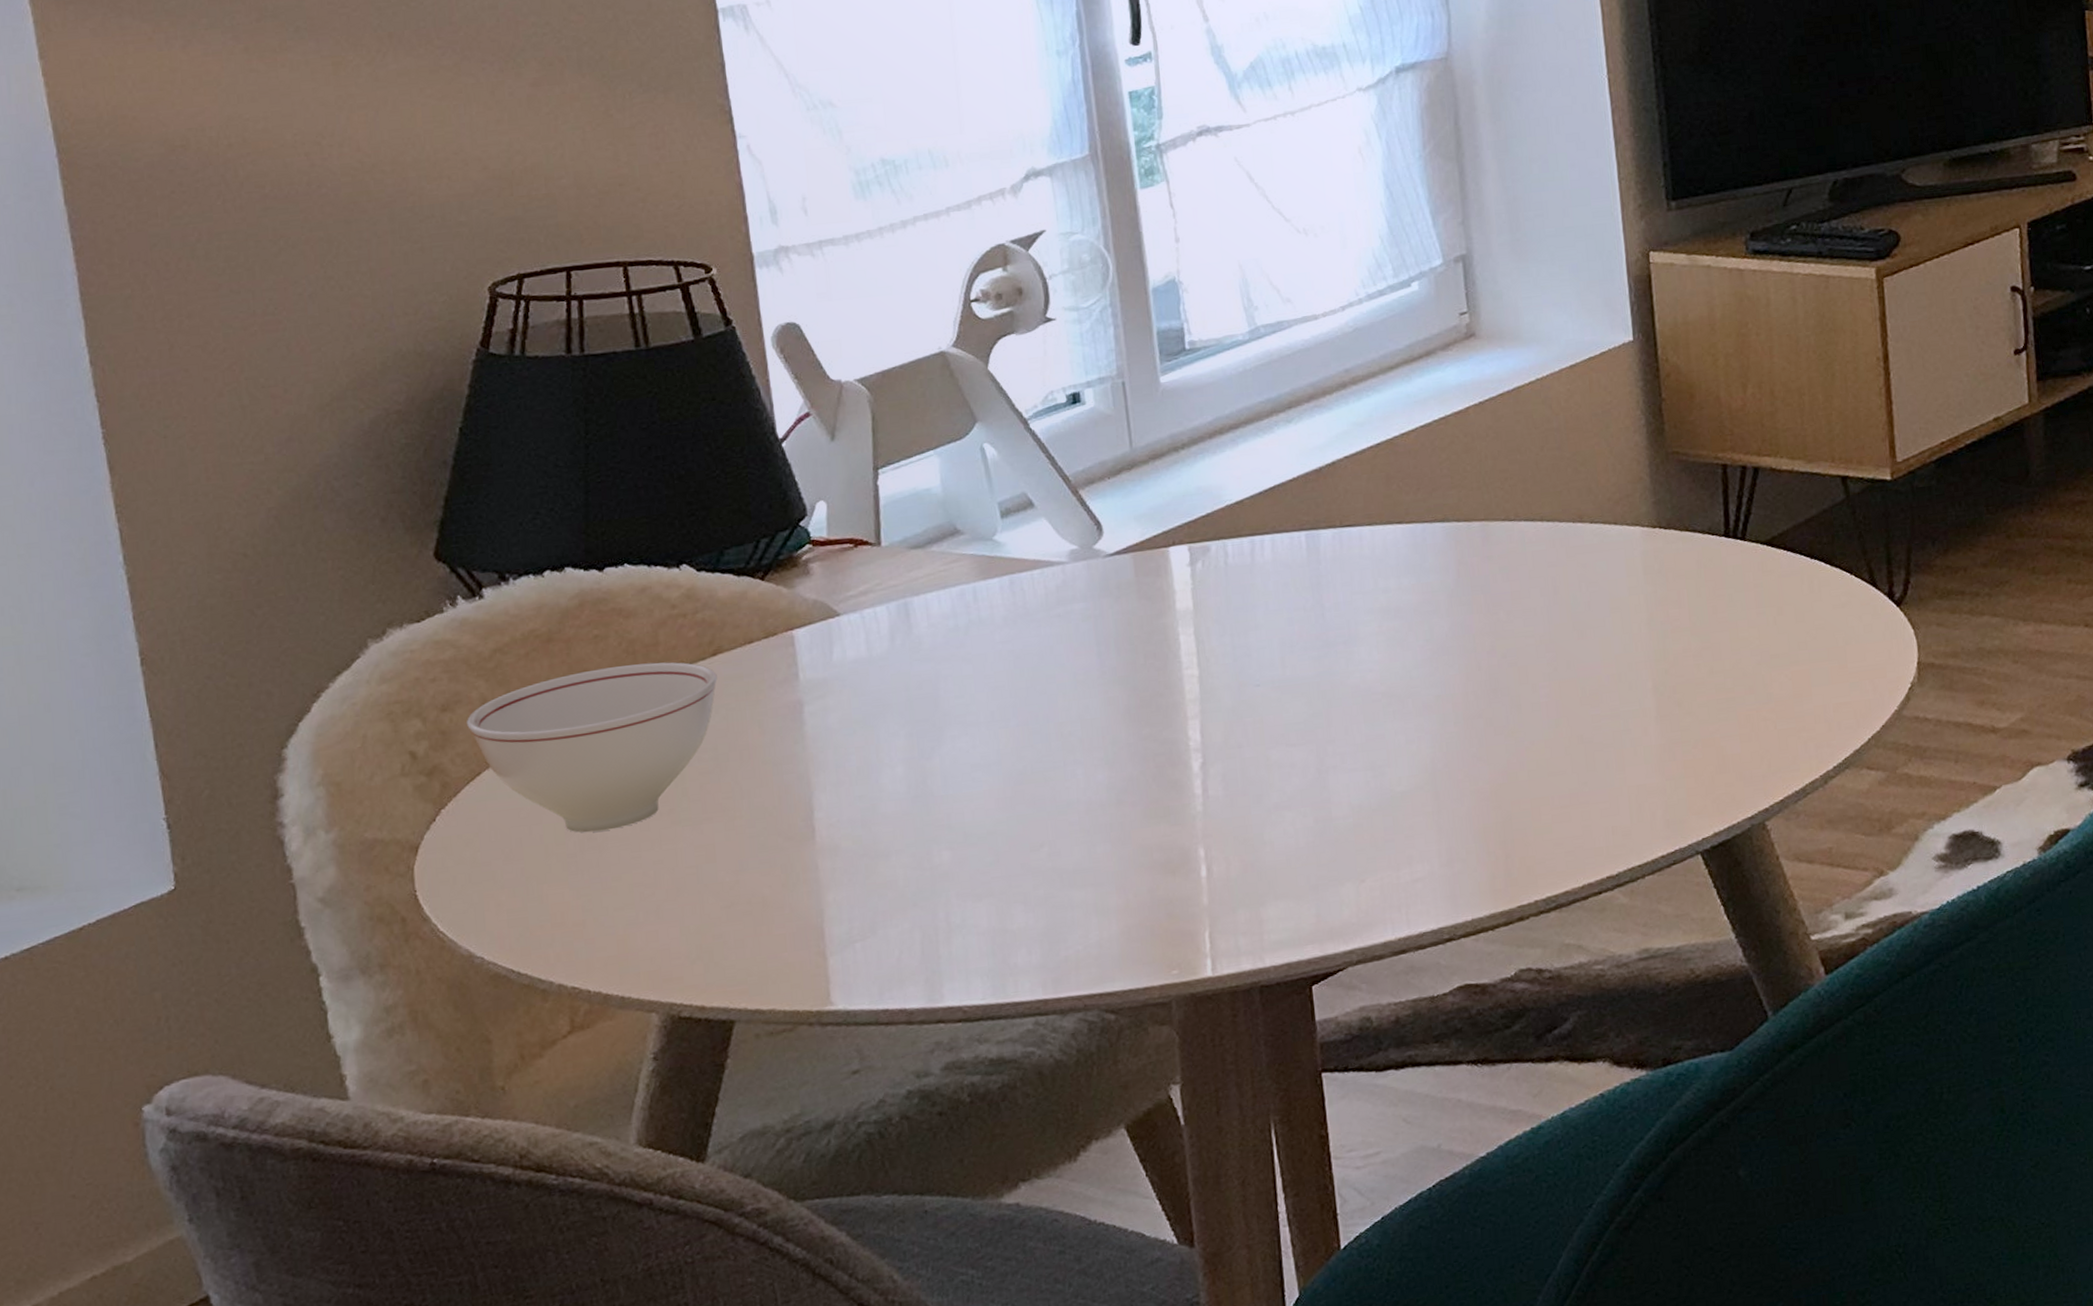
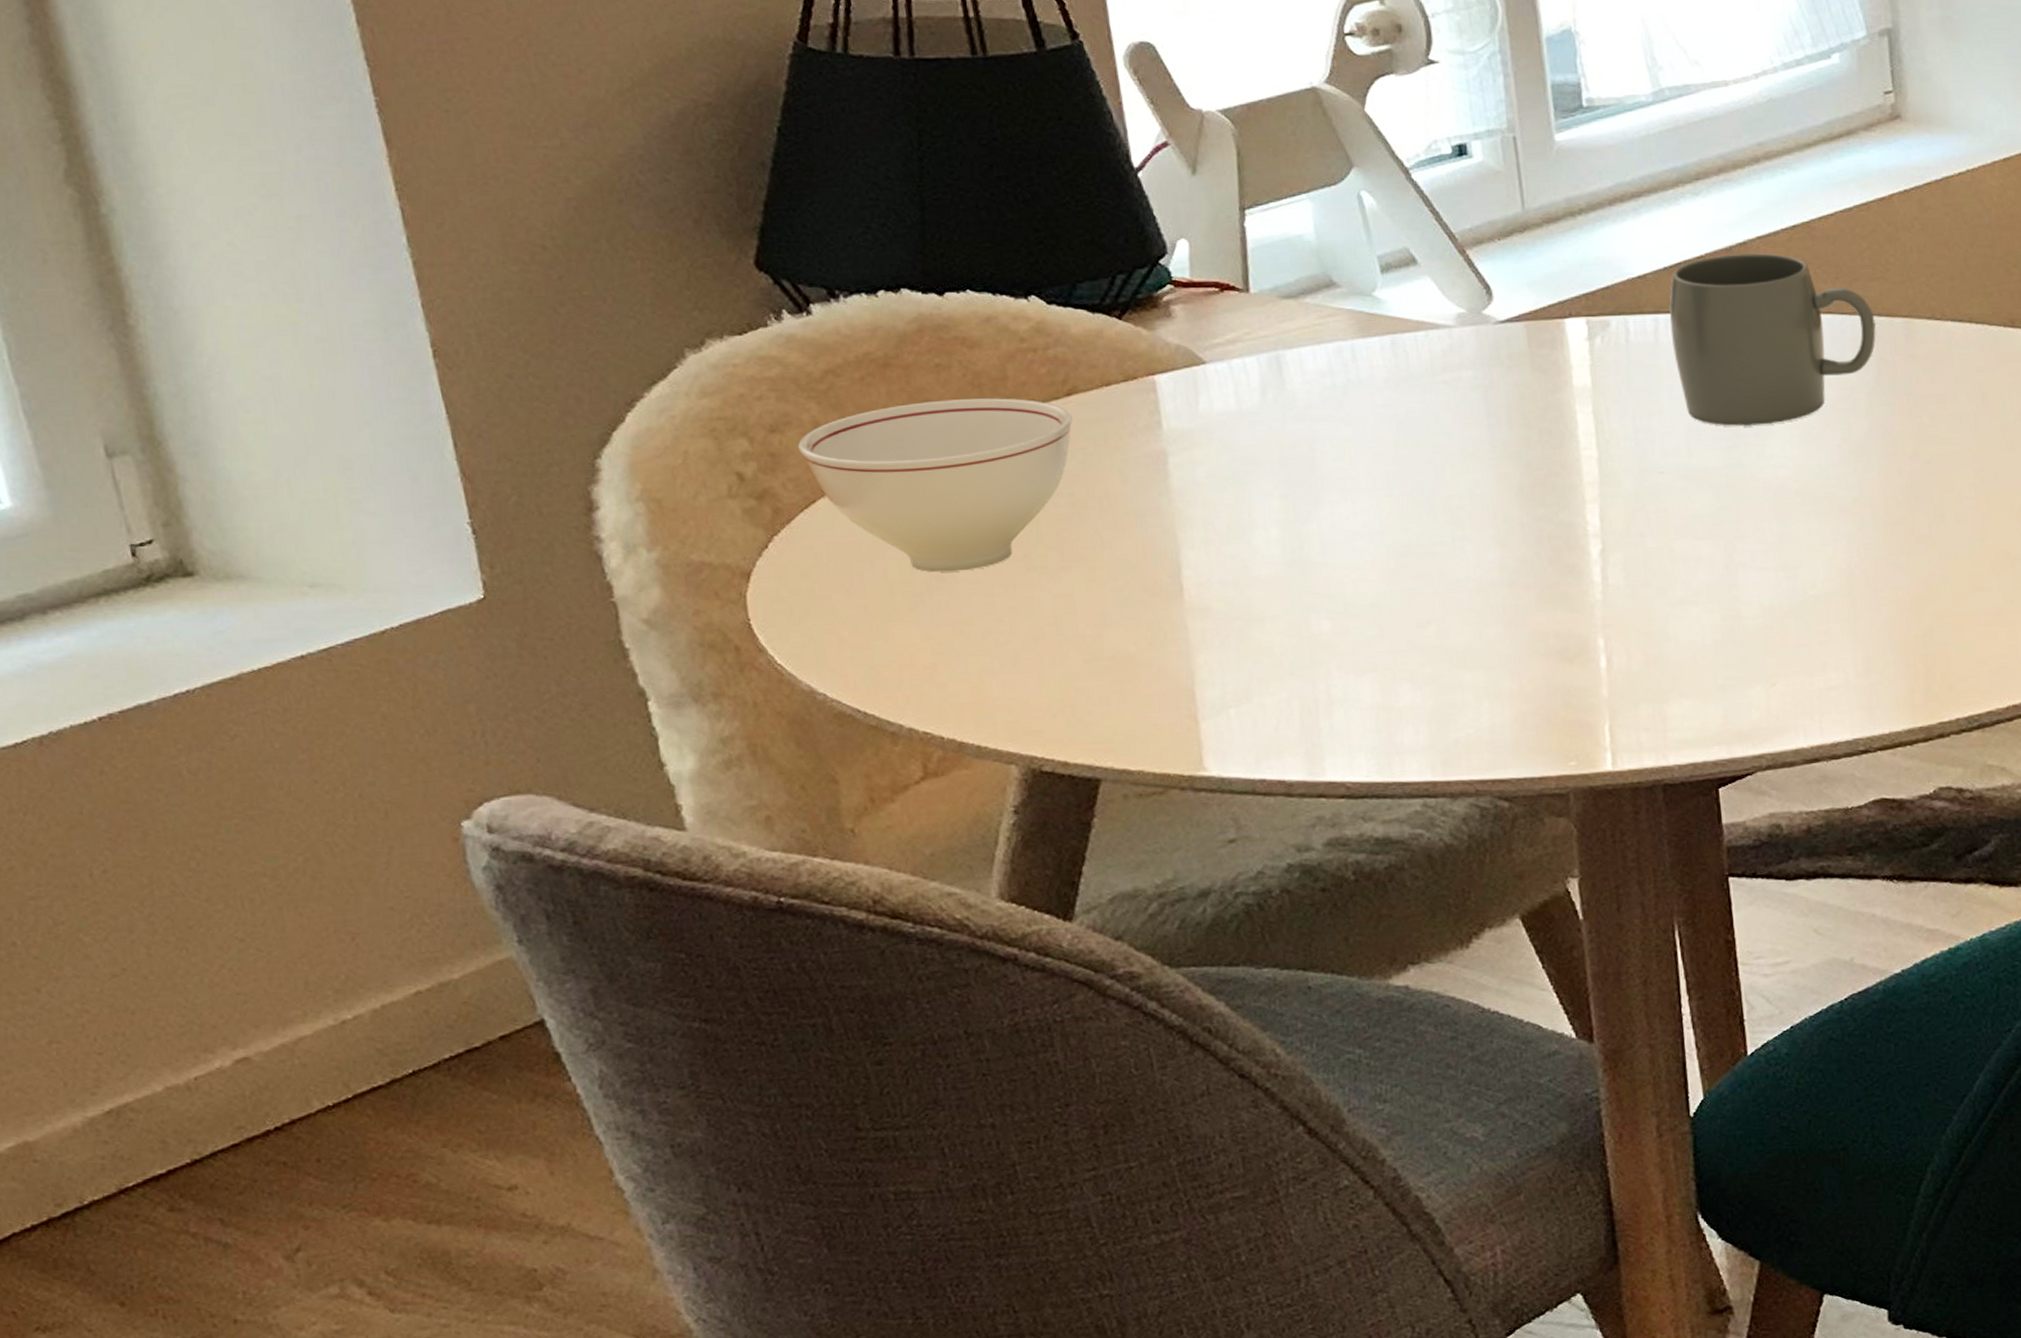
mug: none [1264,471,1455,636] -> present [1669,253,1876,426]

